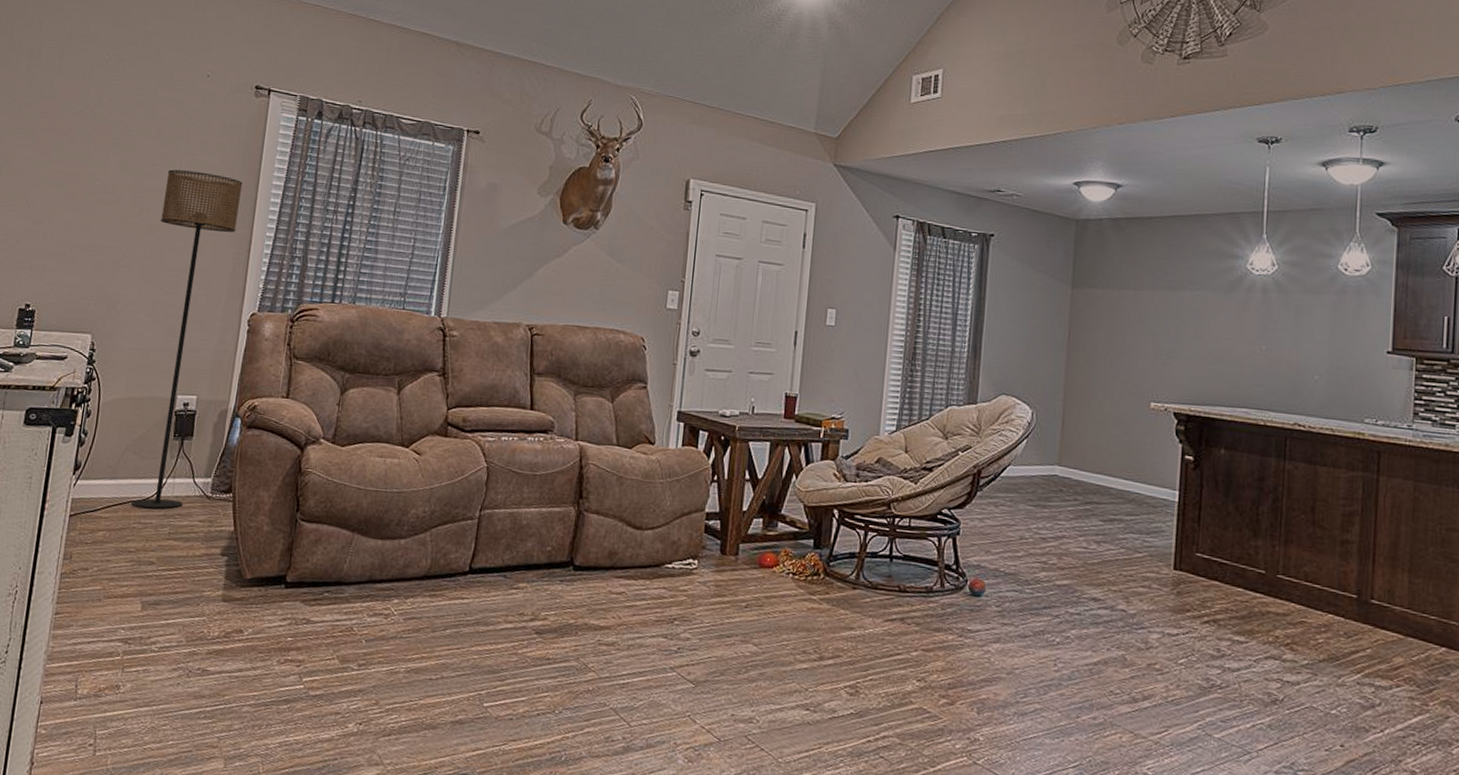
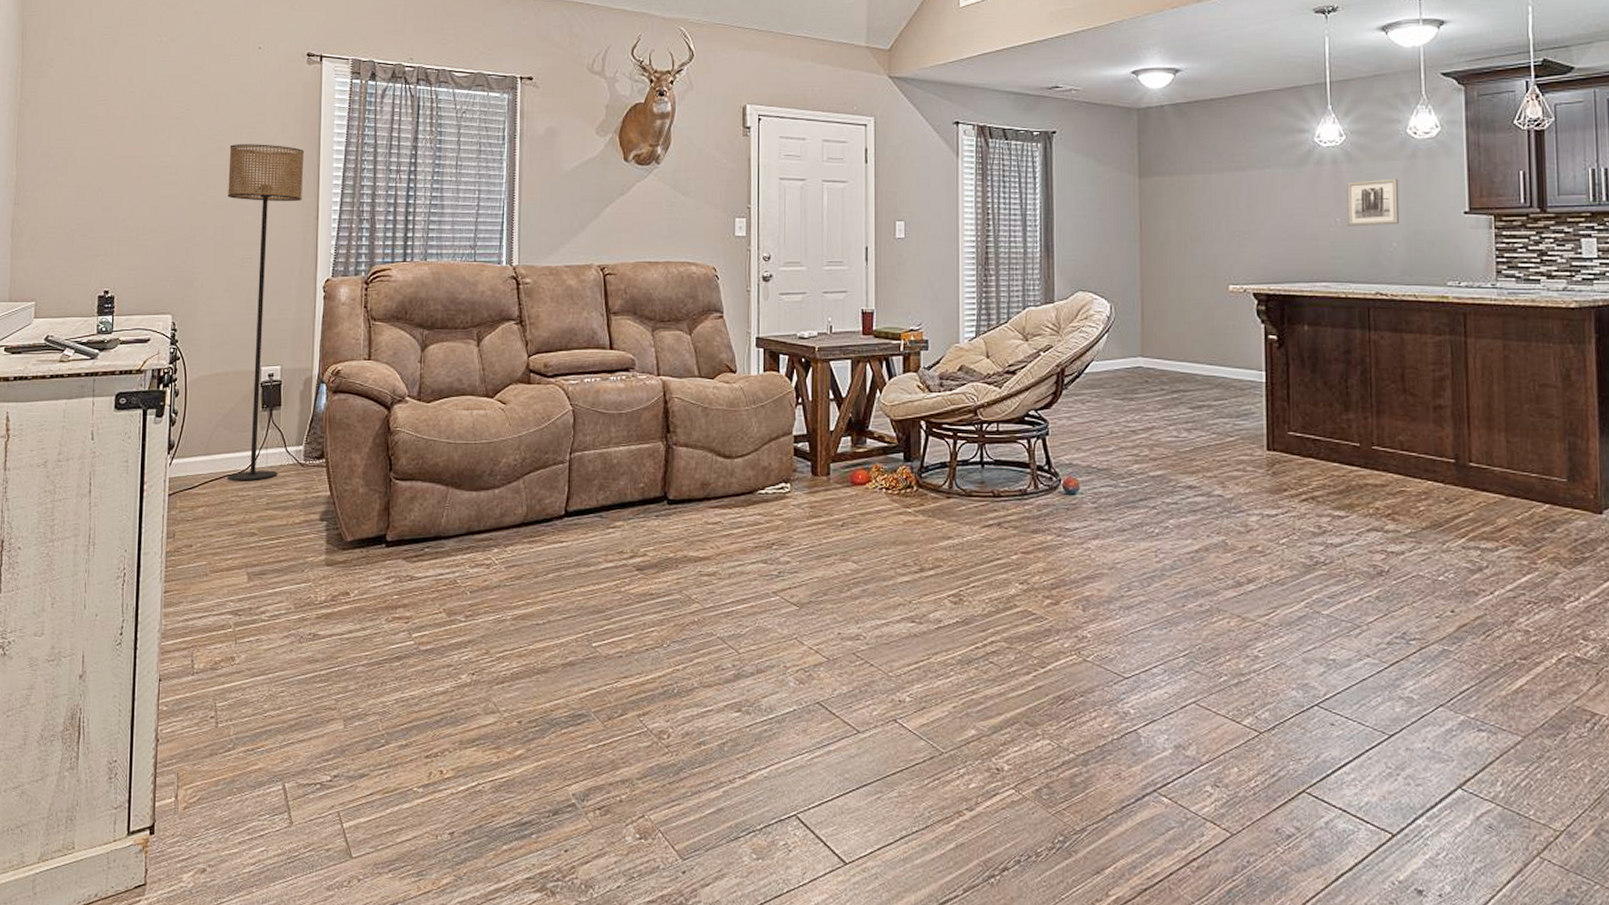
wall art: none [1272,311,1326,358] -> present [1347,178,1400,227]

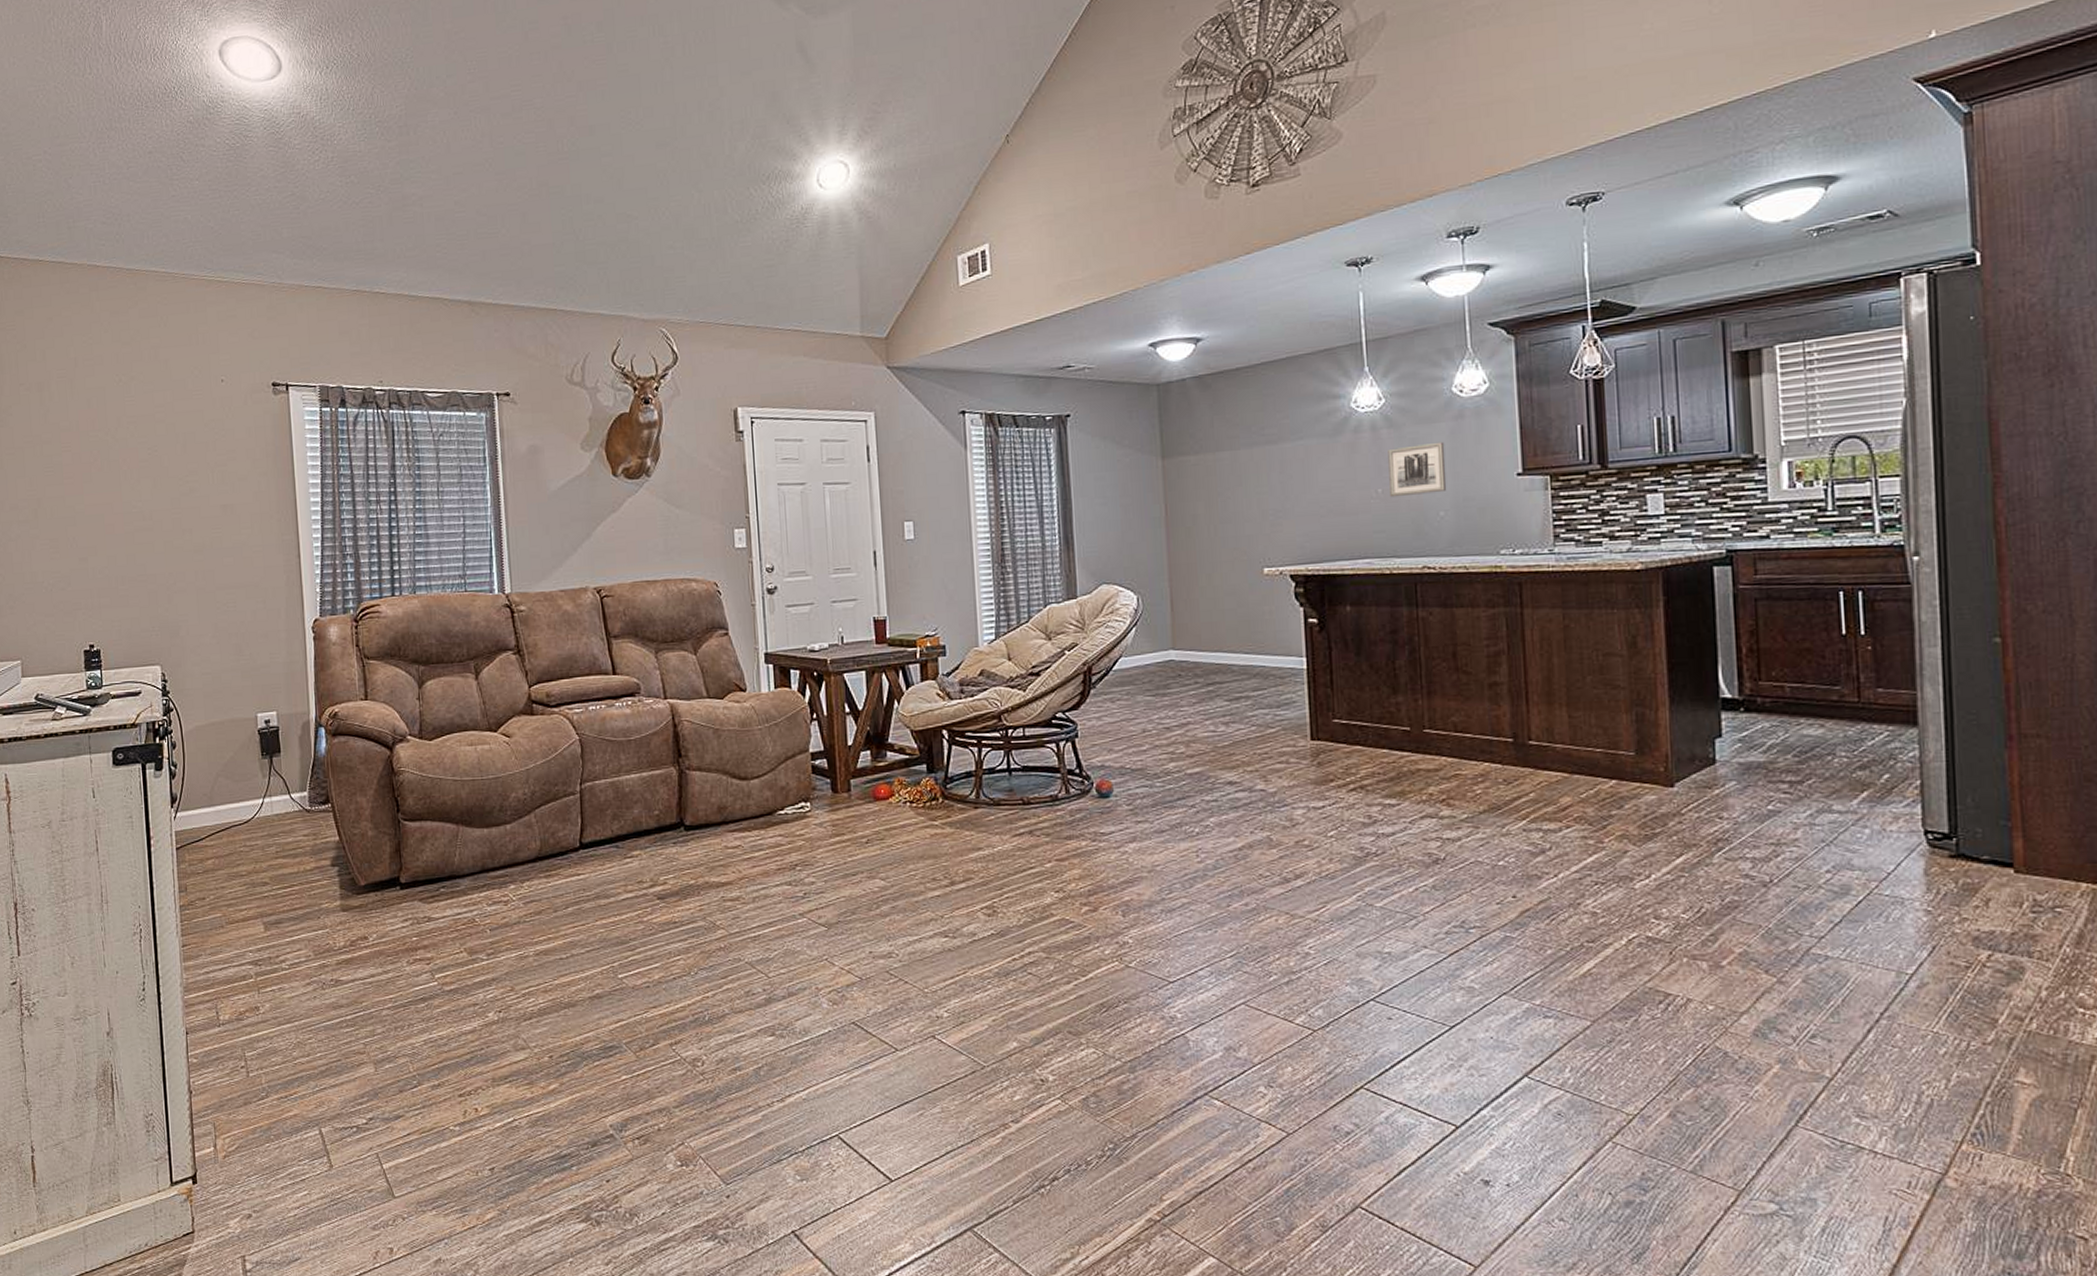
floor lamp: present [228,144,305,481] -> none [201,482,284,831]

